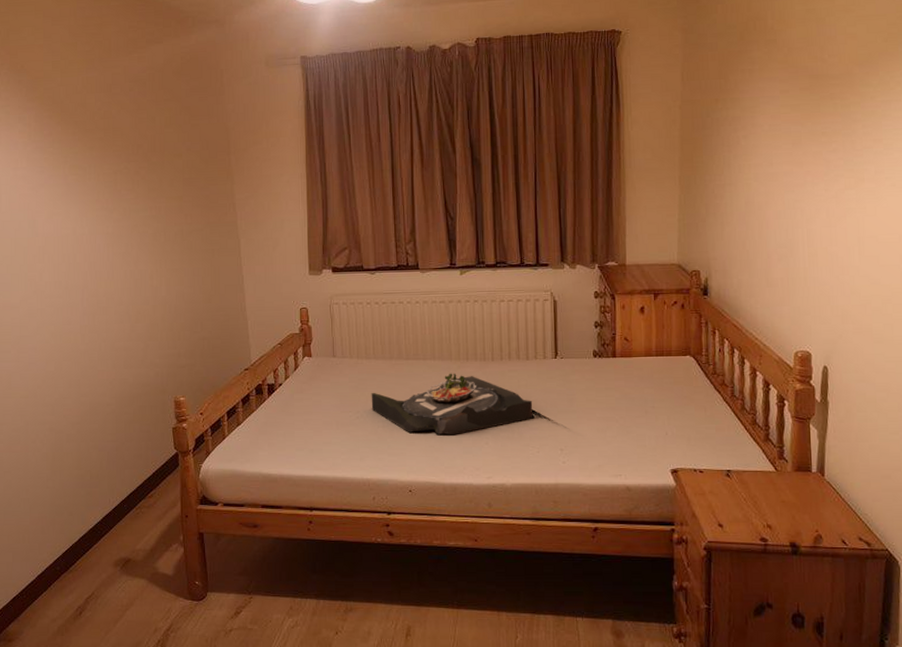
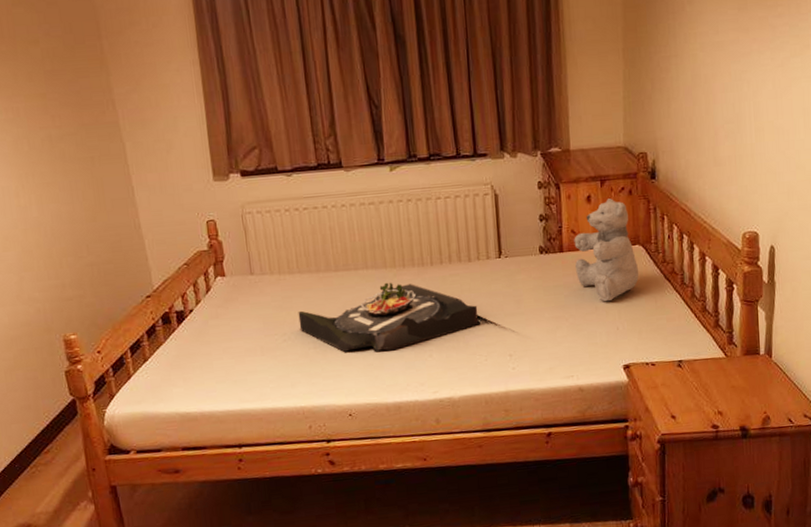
teddy bear: none [626,311,690,407] -> present [574,198,640,302]

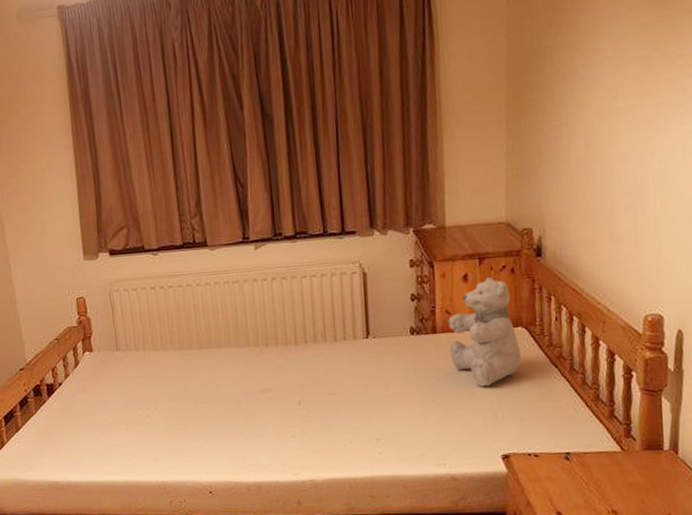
serving tray: present [298,282,480,352] -> none [161,361,346,430]

